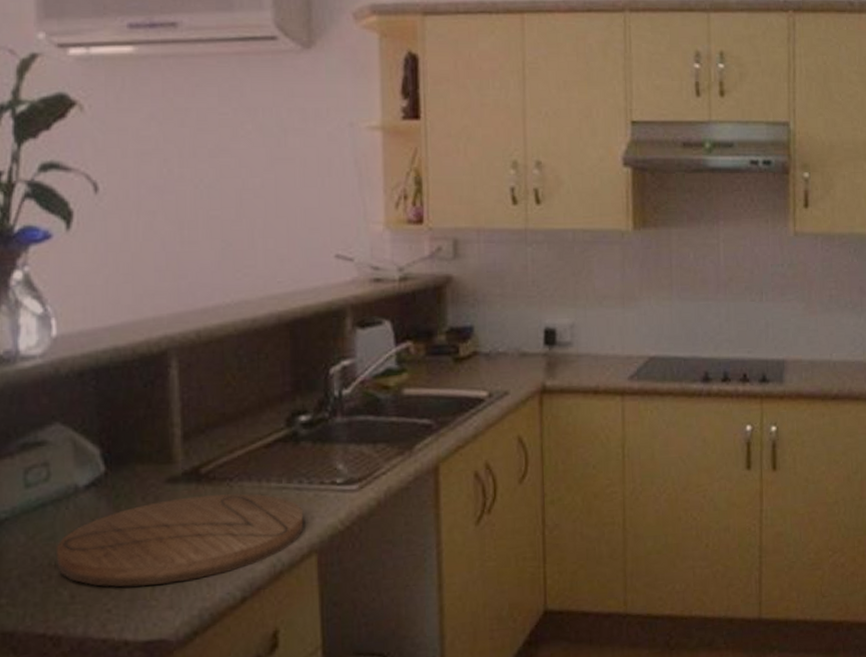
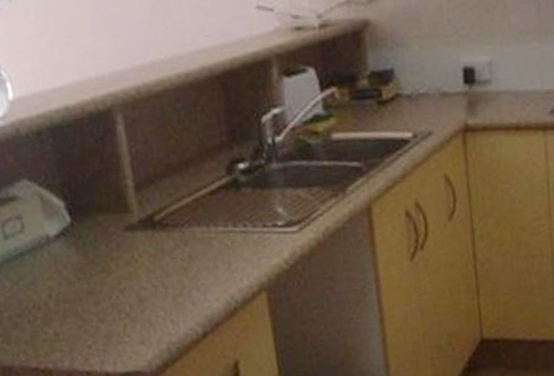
cutting board: present [55,493,304,587] -> none [37,238,253,326]

